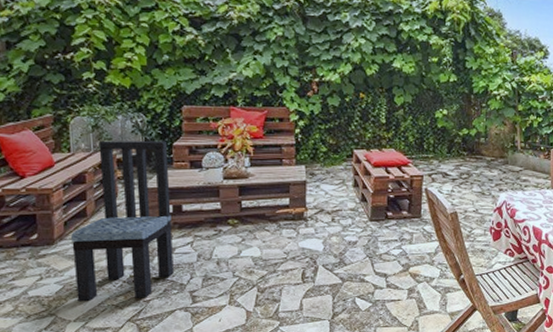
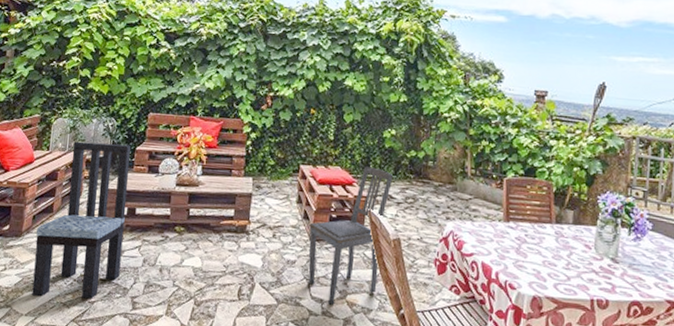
dining chair: none [368,147,448,278] -> present [308,166,394,305]

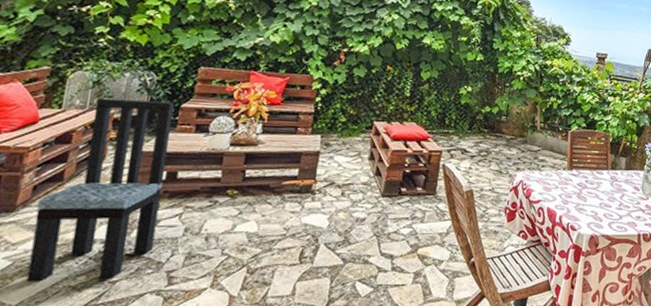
dining chair: present [308,166,394,305] -> none [378,122,469,260]

